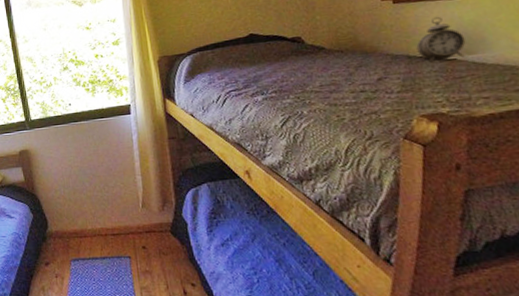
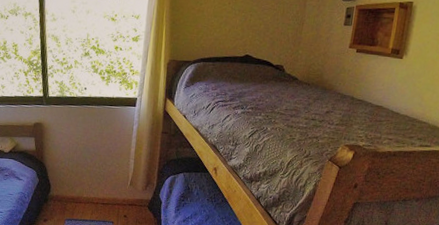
alarm clock: present [416,16,466,63] -> none [359,69,394,106]

